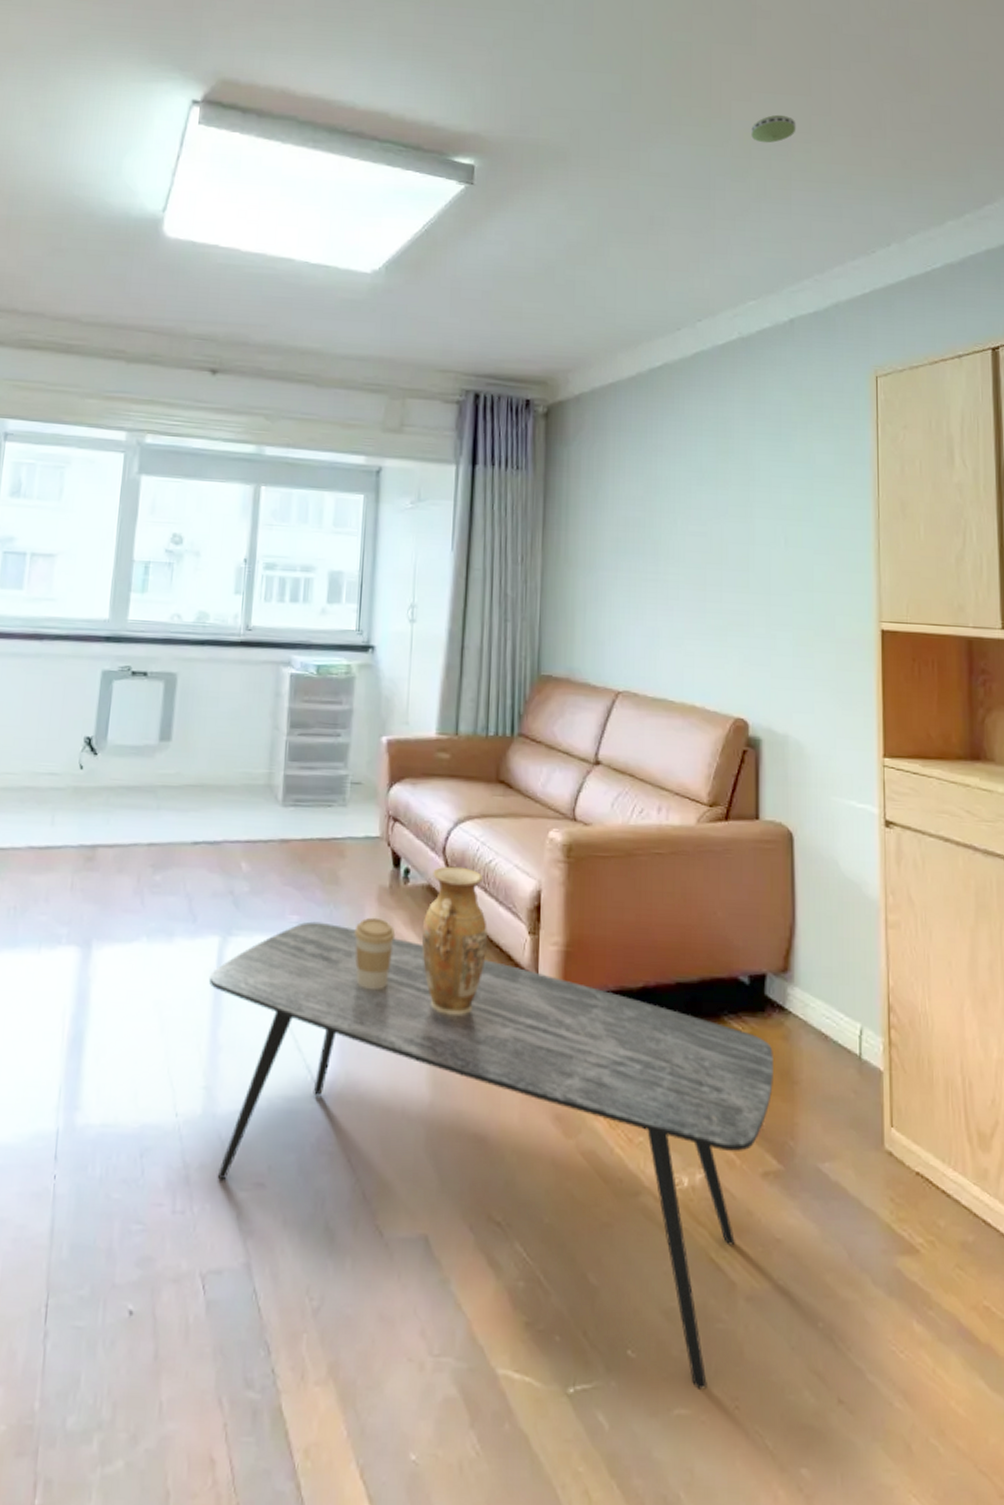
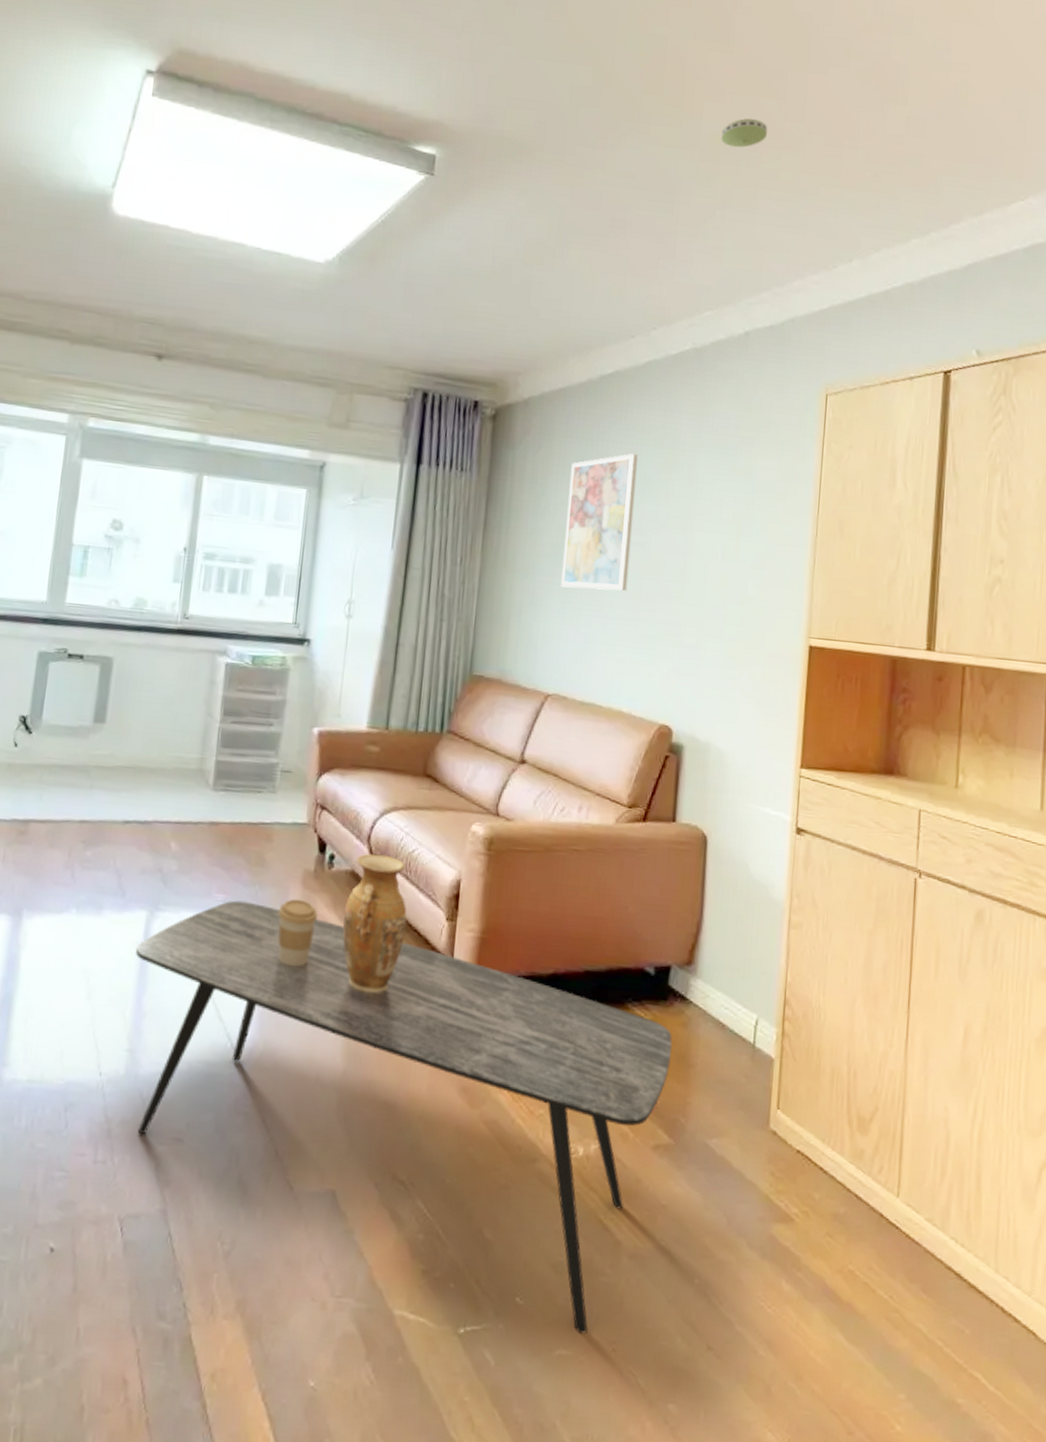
wall art: none [624,444,693,583] -> present [561,453,639,591]

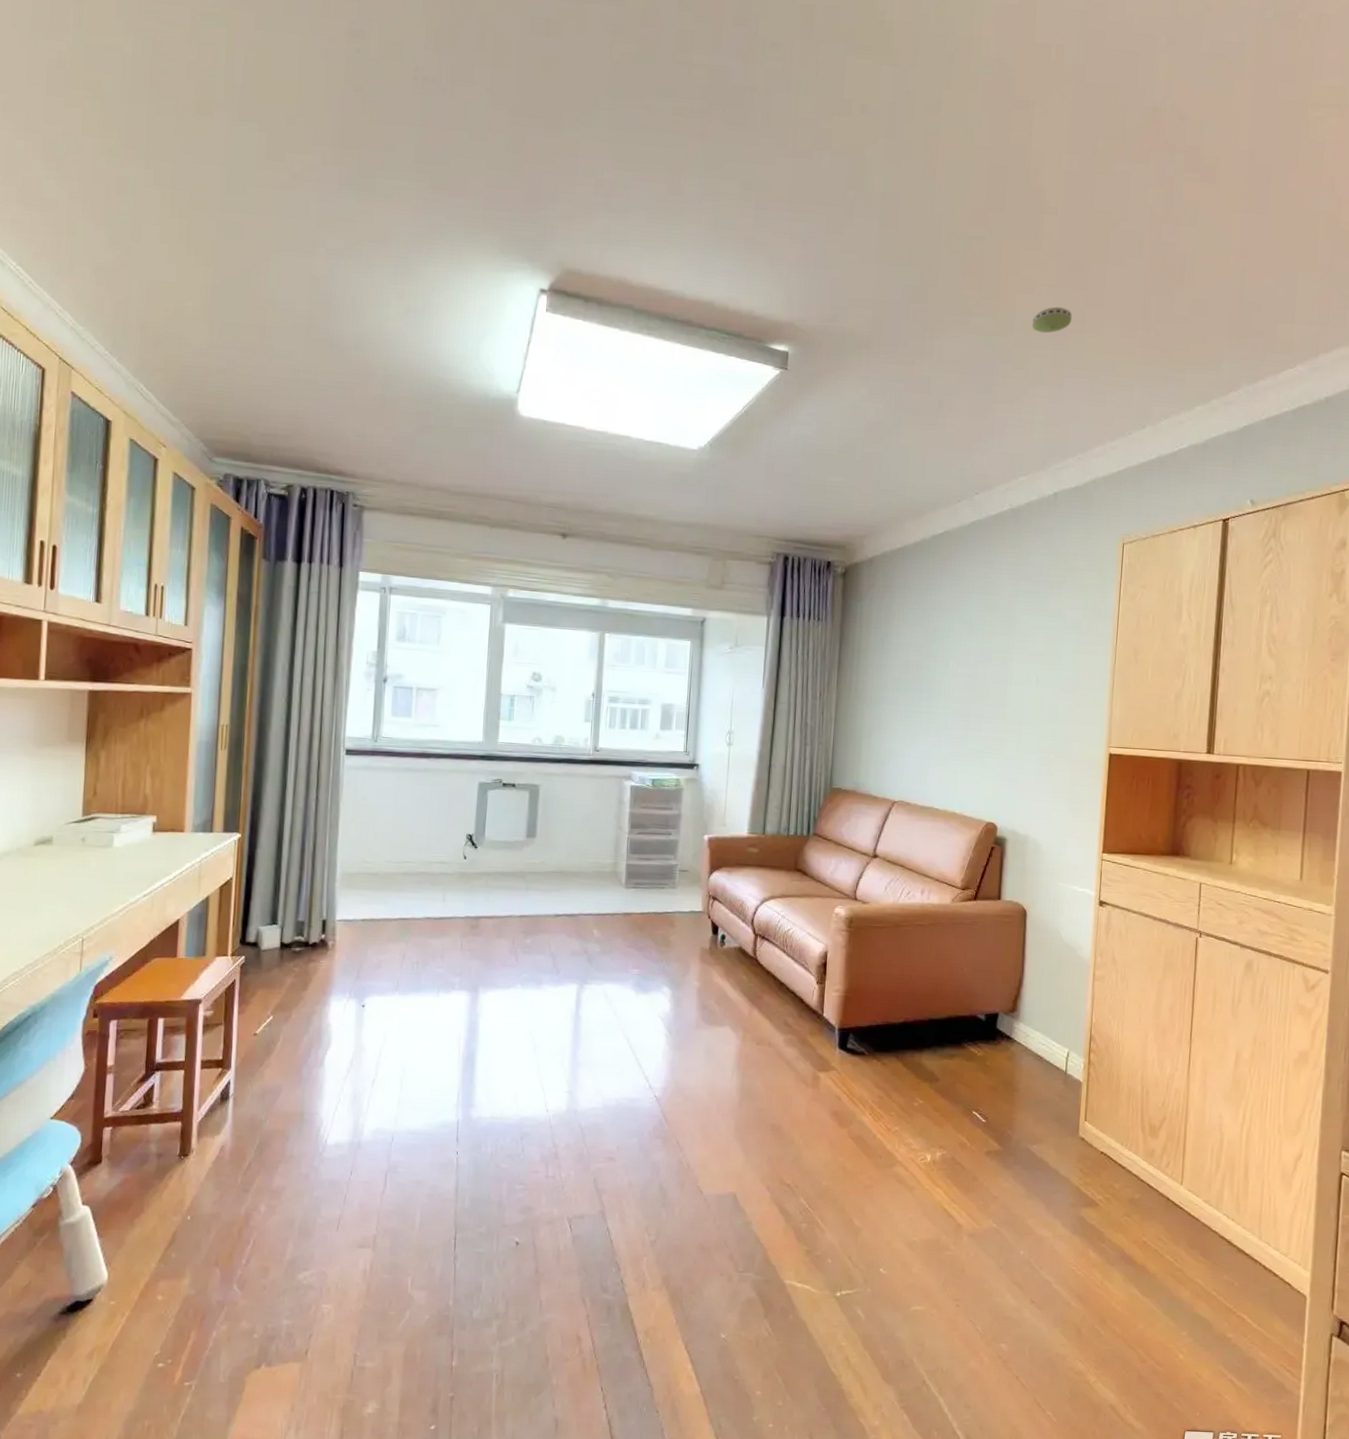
coffee table: present [135,900,672,1334] -> none [569,974,1000,1294]
coffee cup: present [277,898,318,966] -> none [682,971,714,1023]
vase: present [342,853,407,993] -> none [734,933,785,1042]
wall art: present [561,453,639,591] -> none [903,600,966,715]

